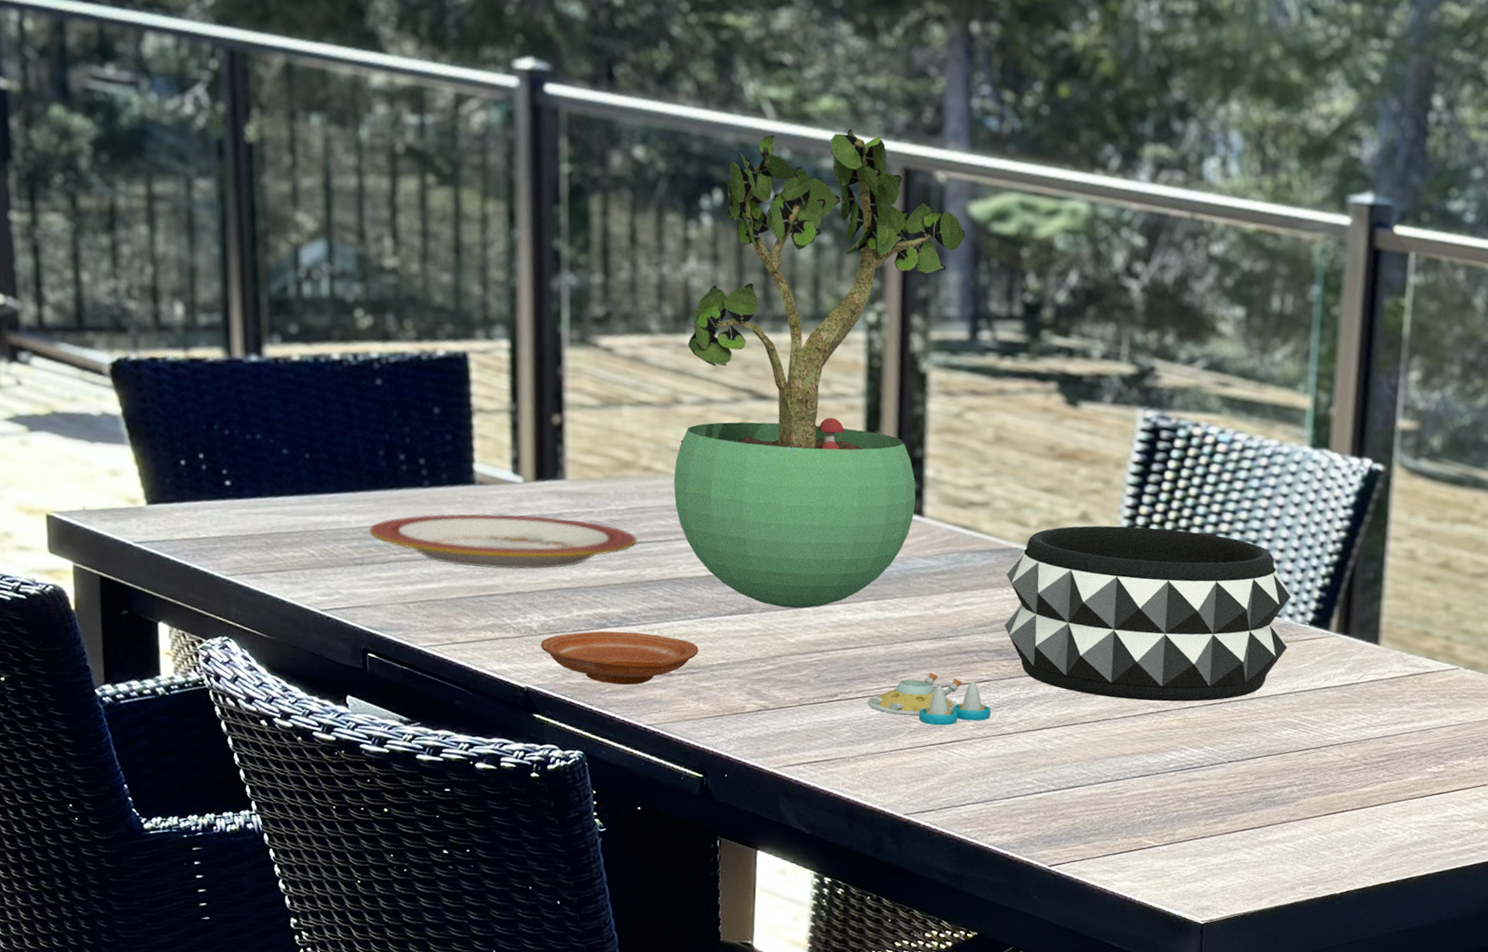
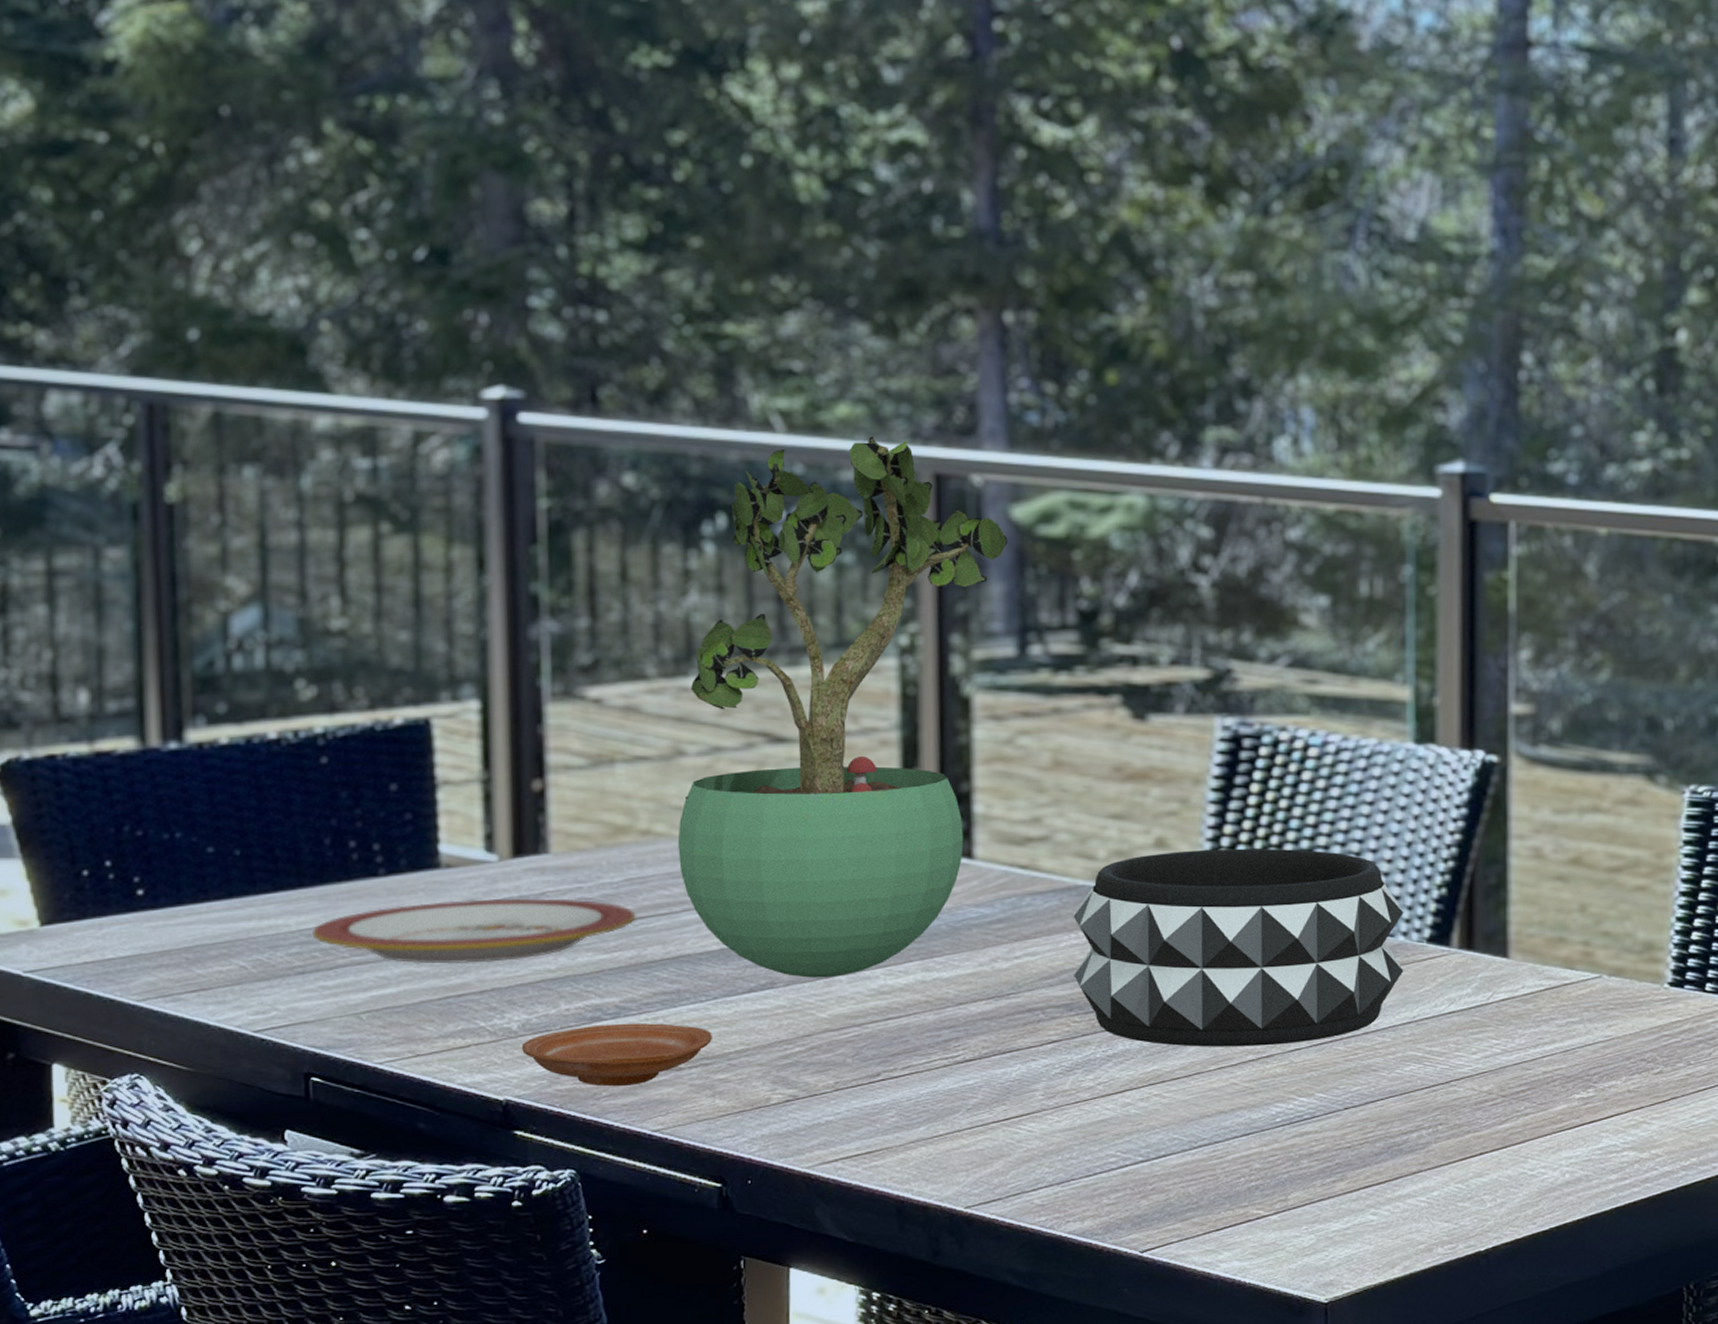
salt and pepper shaker set: present [867,673,991,726] -> none [915,1038,1063,1099]

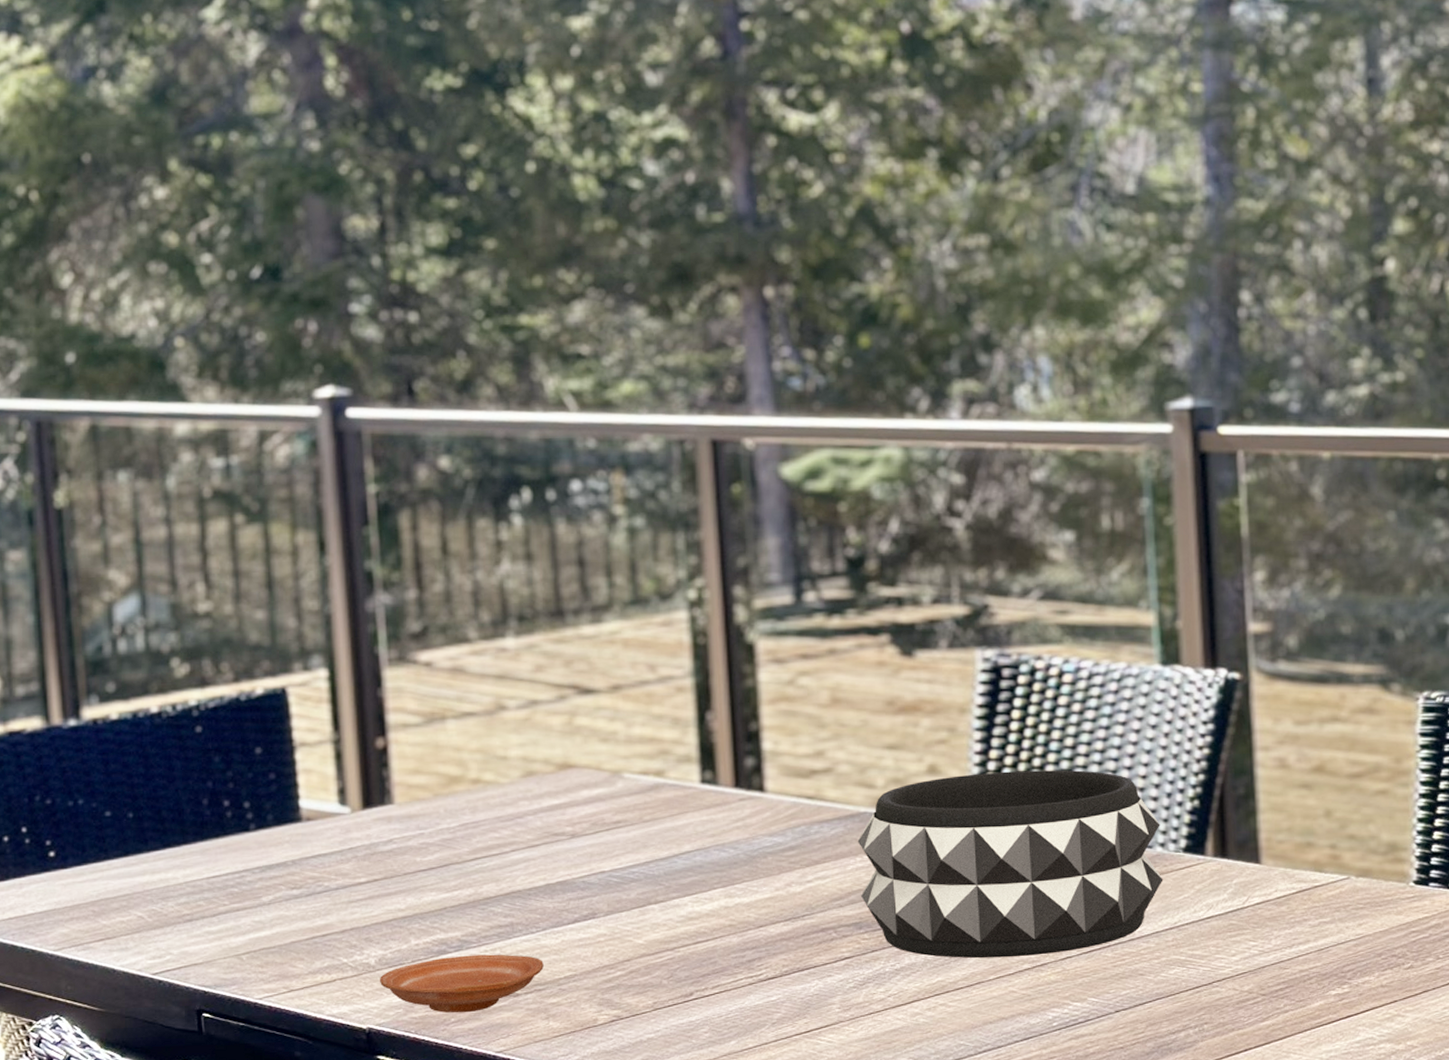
plate: present [312,898,636,964] -> none [197,844,472,909]
potted plant: present [678,436,1008,978] -> none [504,409,780,908]

